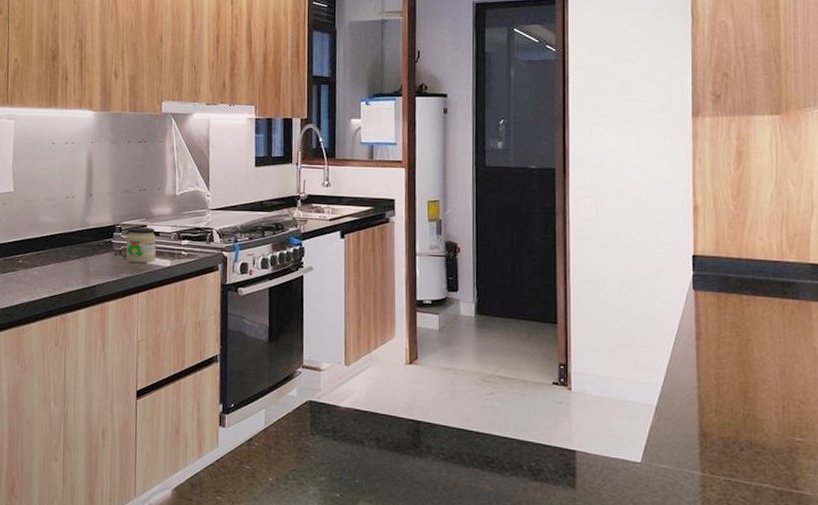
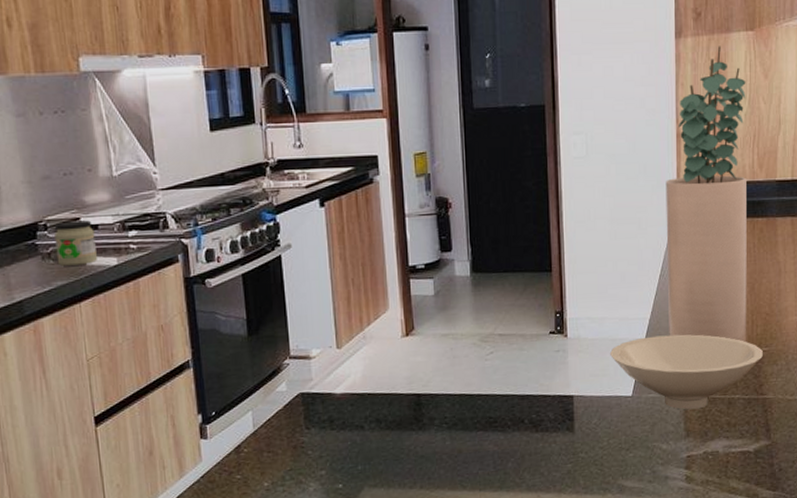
bowl: none [617,404,797,491] -> present [610,334,763,410]
vase: none [681,127,777,429] -> present [665,46,747,343]

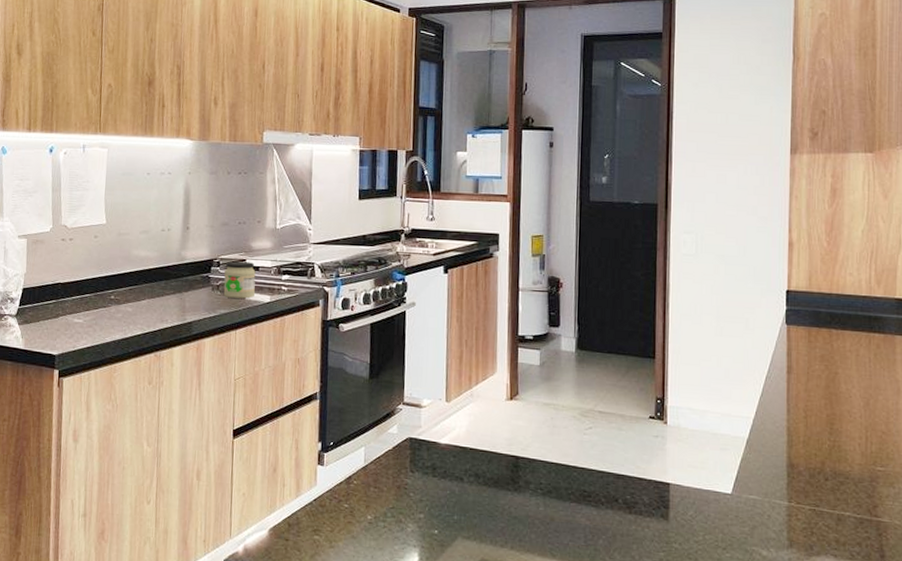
bowl: present [610,334,763,410] -> none [710,436,878,520]
vase: present [665,46,747,343] -> none [774,164,864,459]

